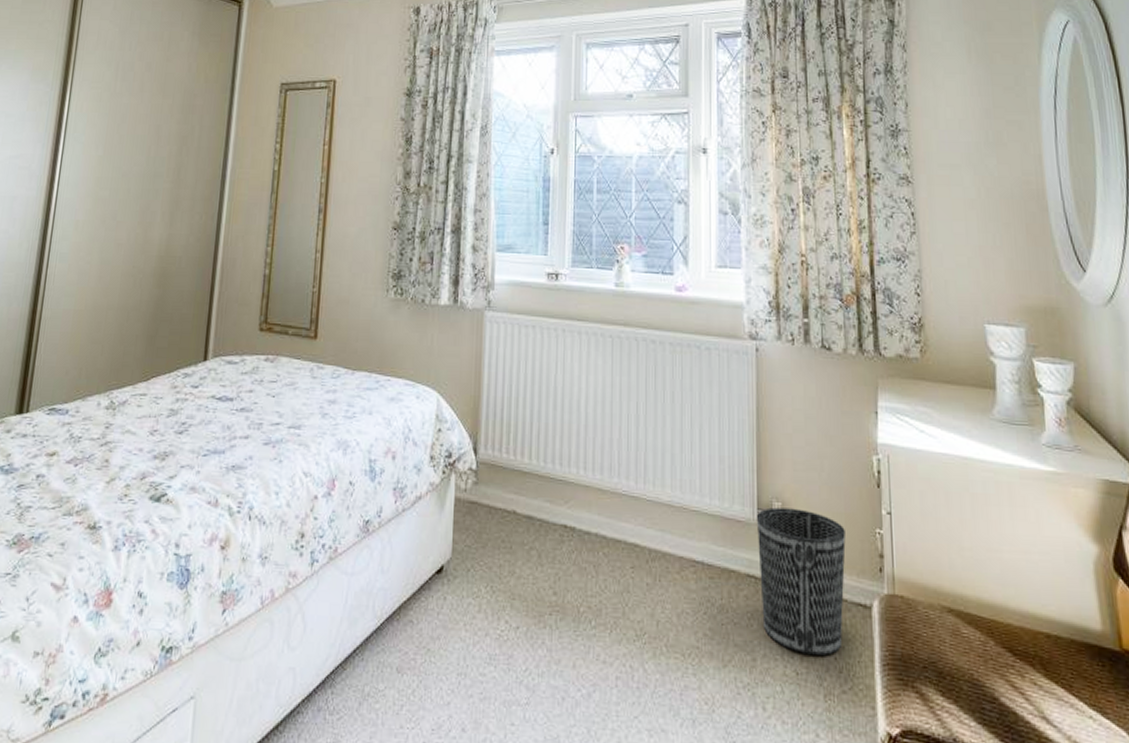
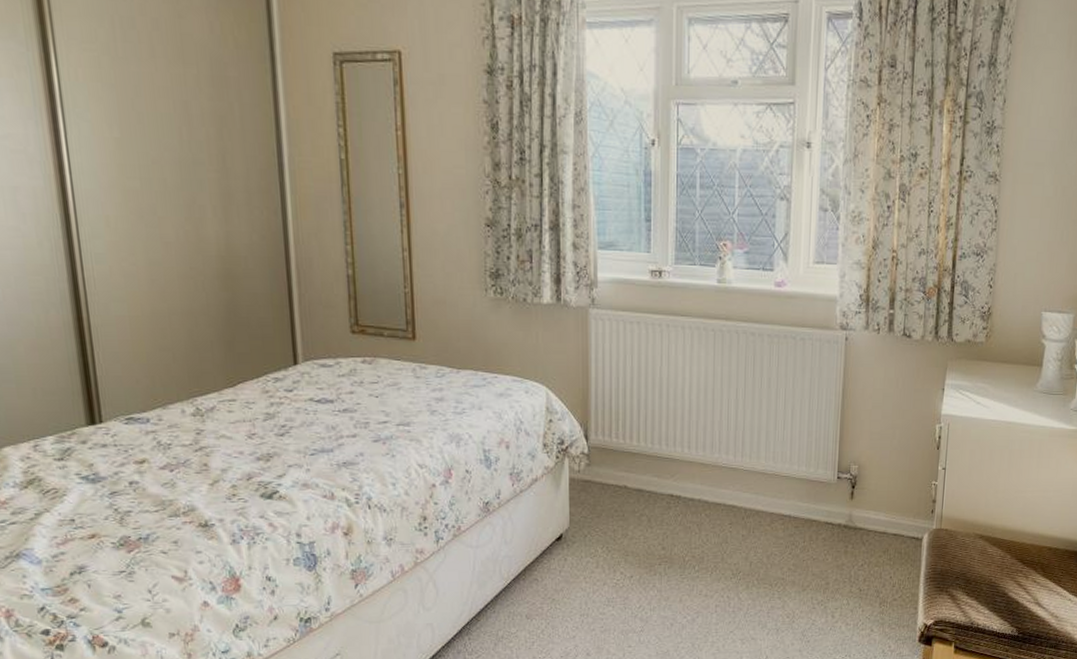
wastebasket: present [757,507,846,656] -> none [836,469,908,576]

